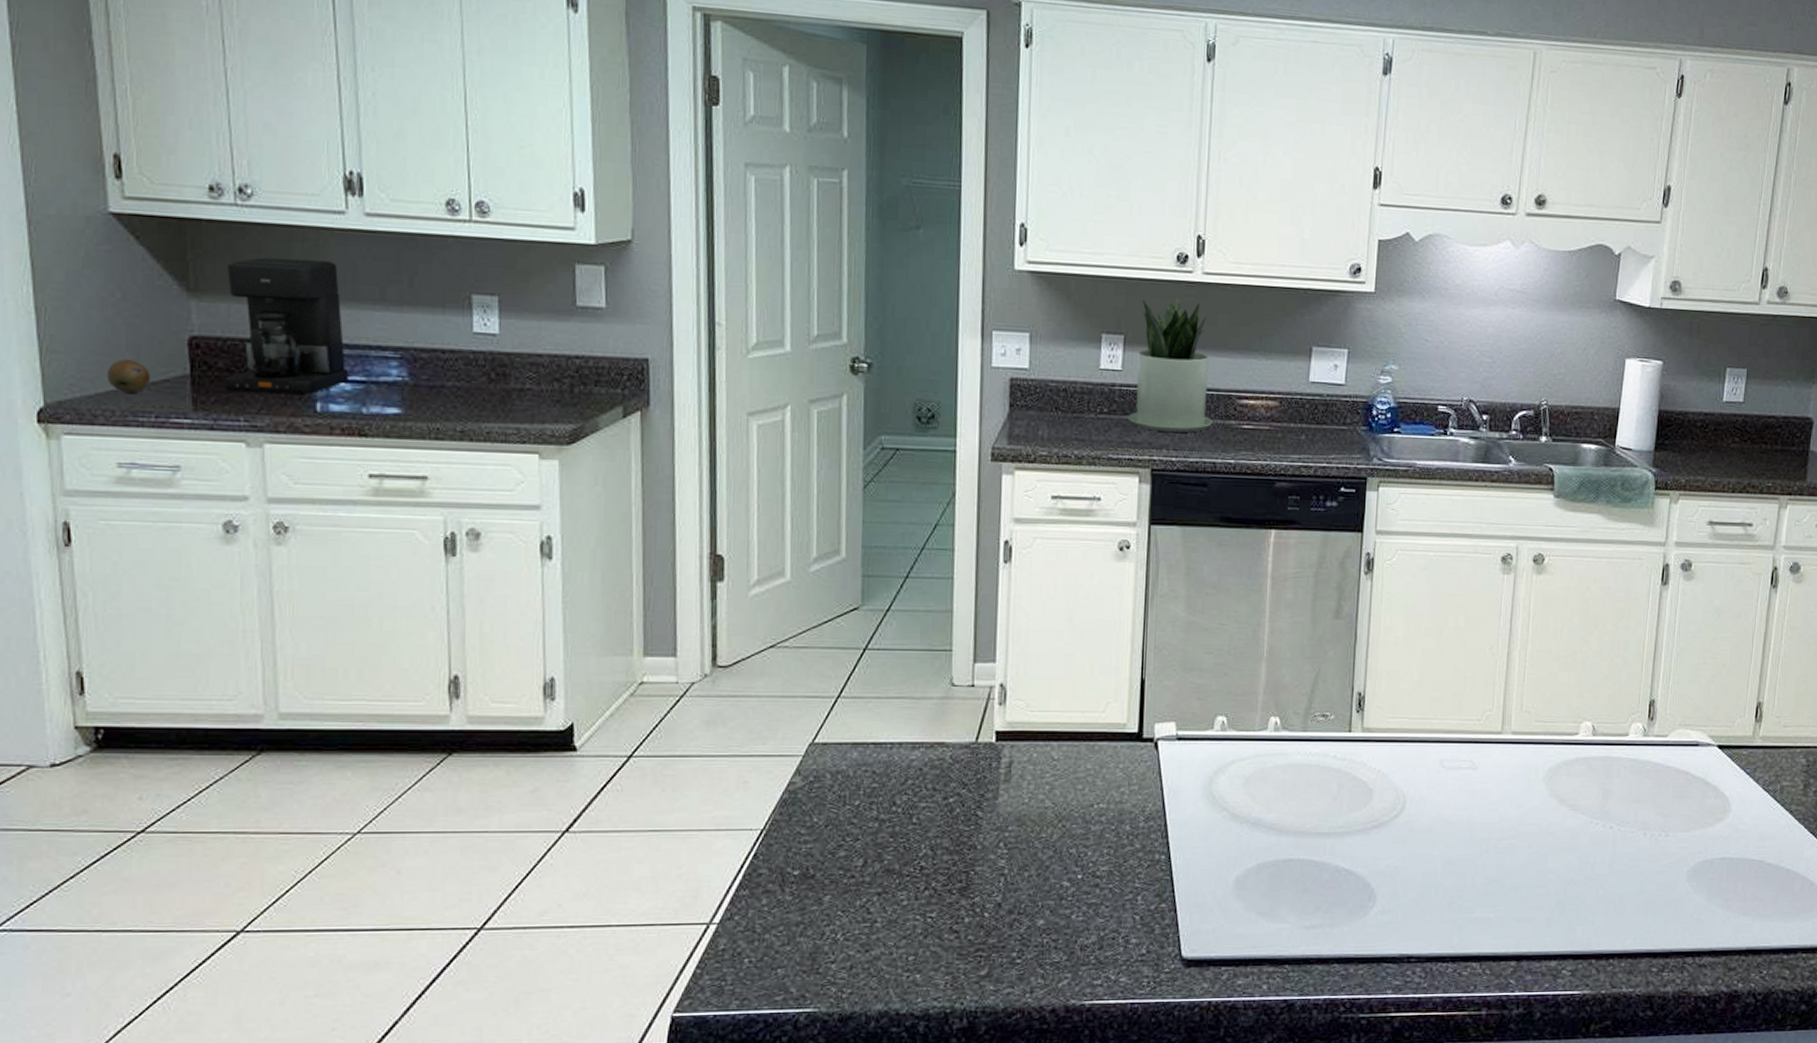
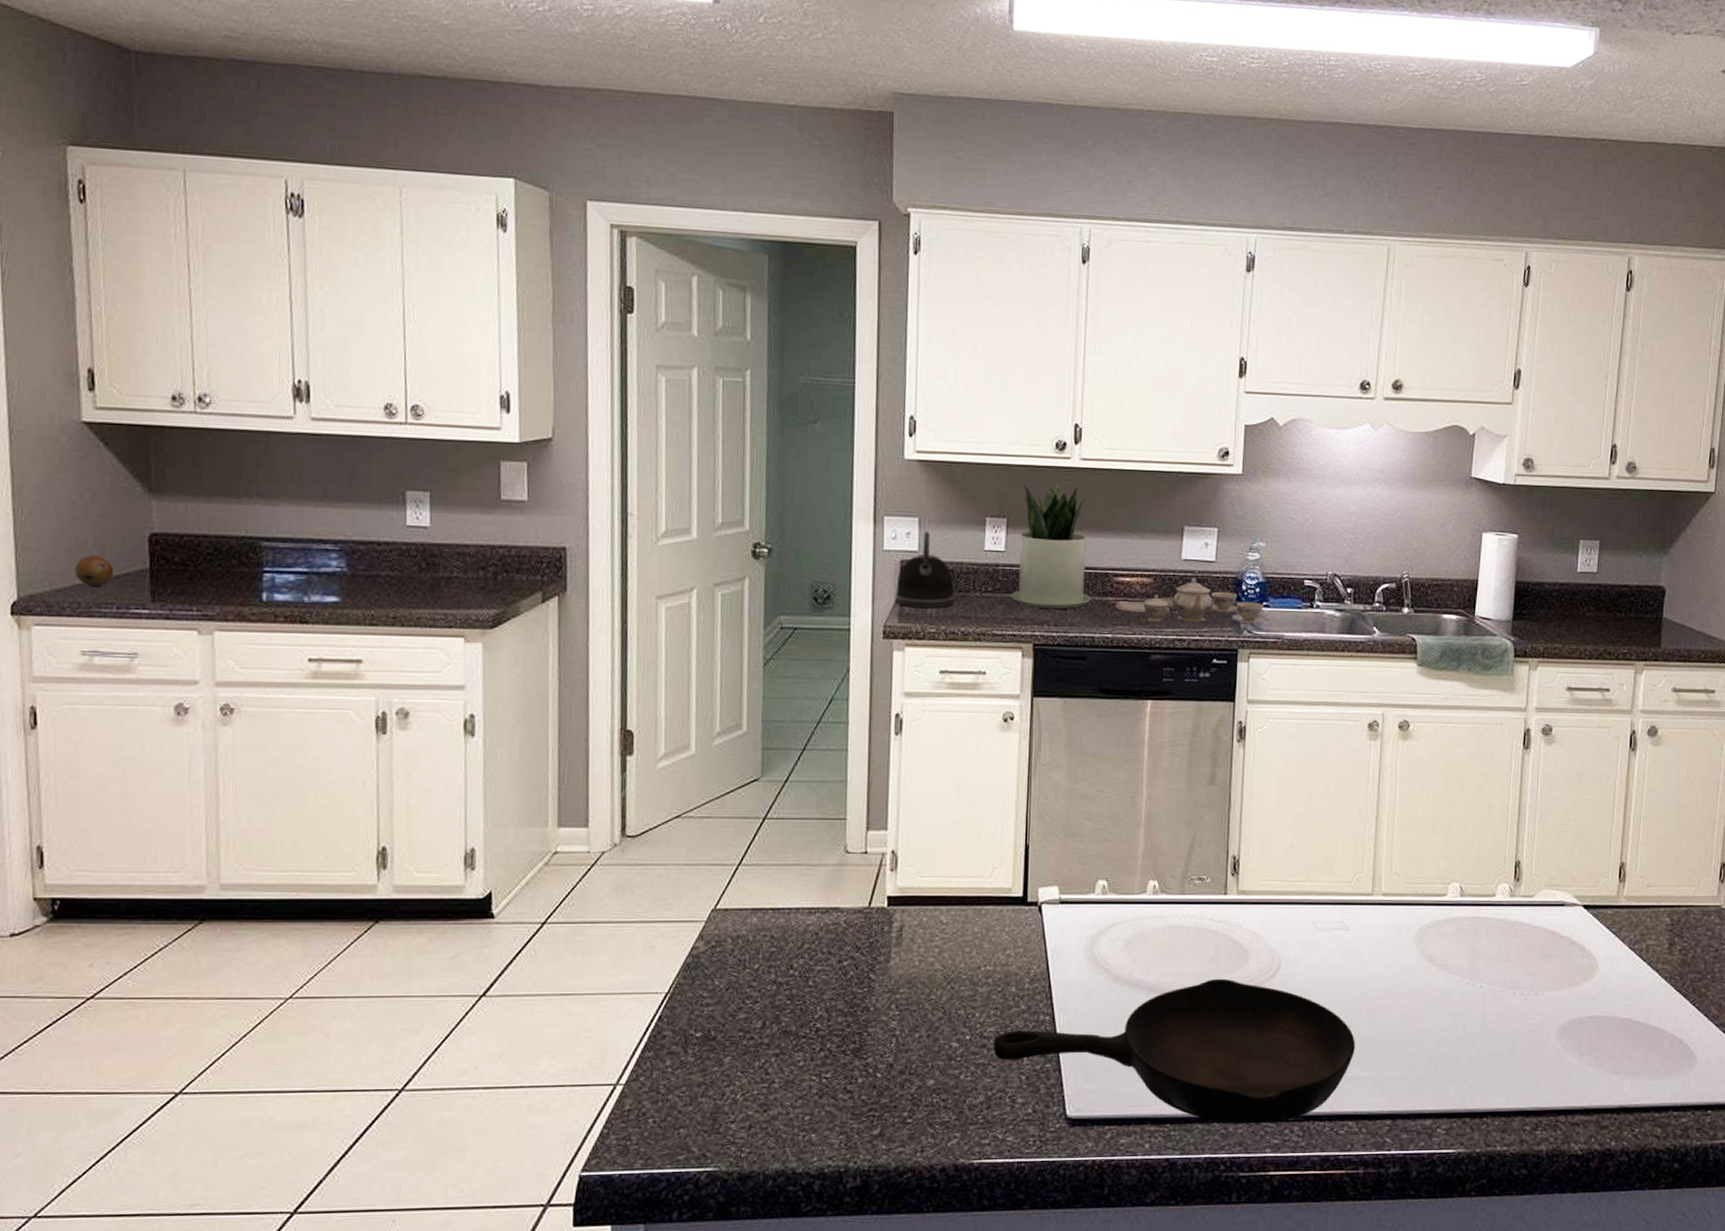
coffee maker: present [224,257,349,394] -> none [179,460,293,585]
kettle: none [1003,348,1069,430] -> present [894,531,956,609]
frying pan: none [1106,817,1482,964] -> present [993,978,1356,1123]
tea set: none [1238,402,1401,452] -> present [1115,578,1270,624]

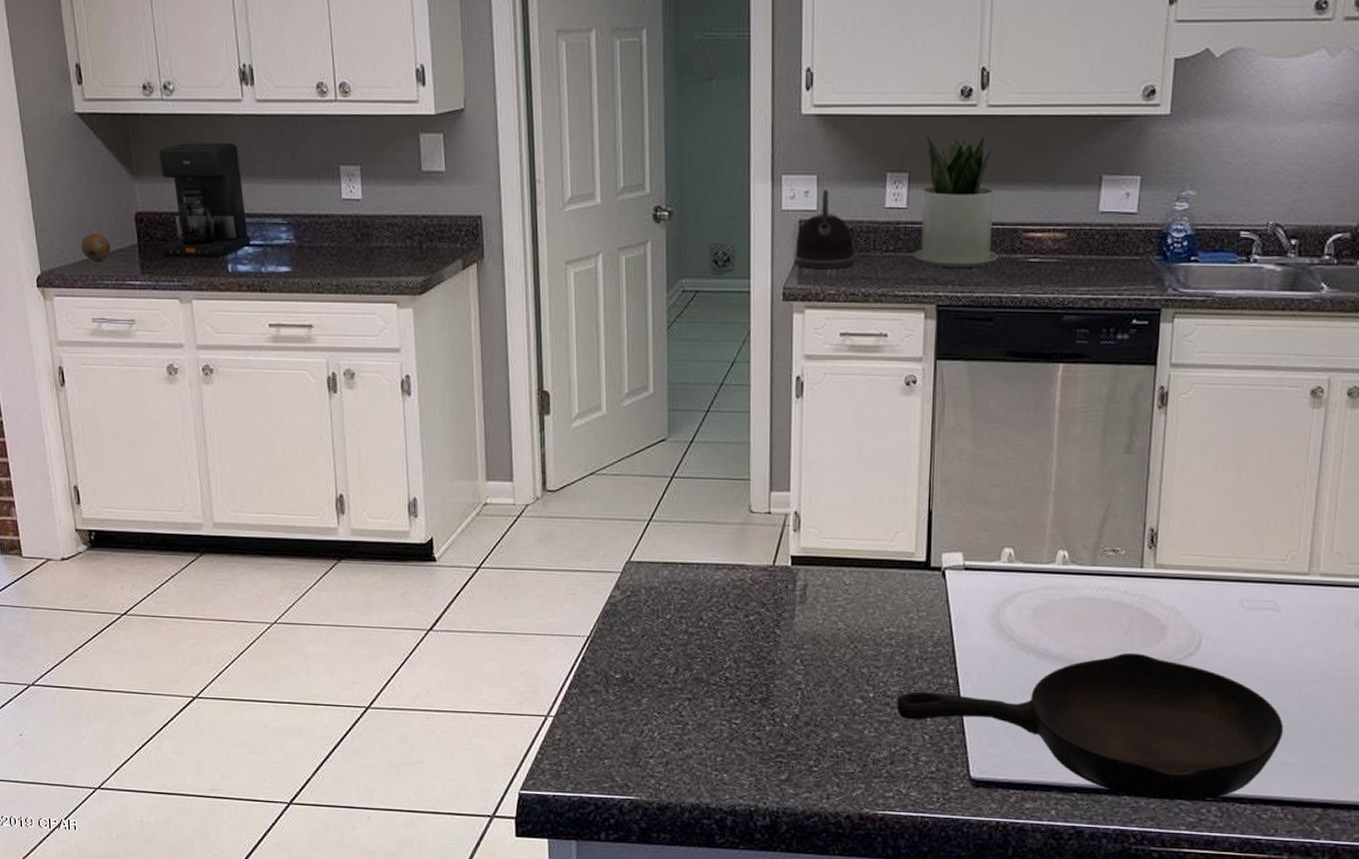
coffee maker: none [179,460,293,585] -> present [159,143,251,258]
tea set: present [1115,578,1270,624] -> none [1024,232,1199,281]

